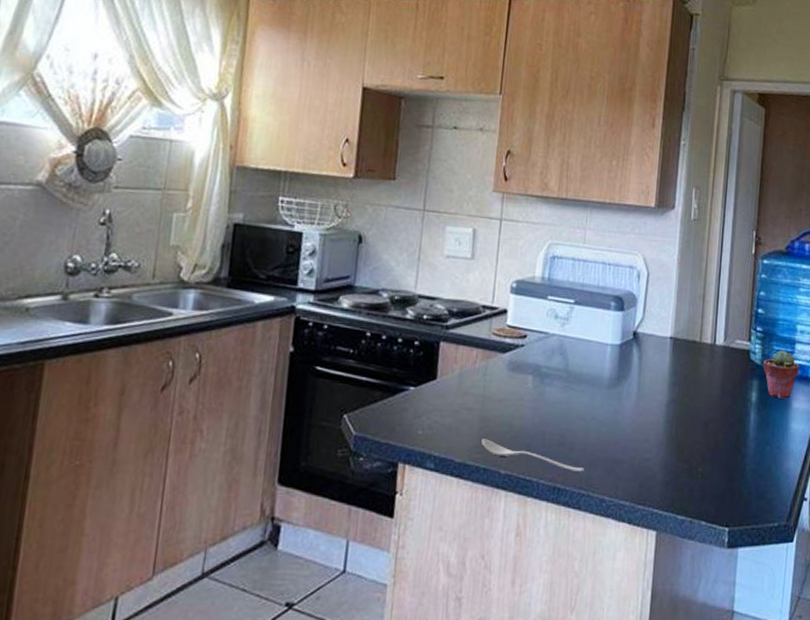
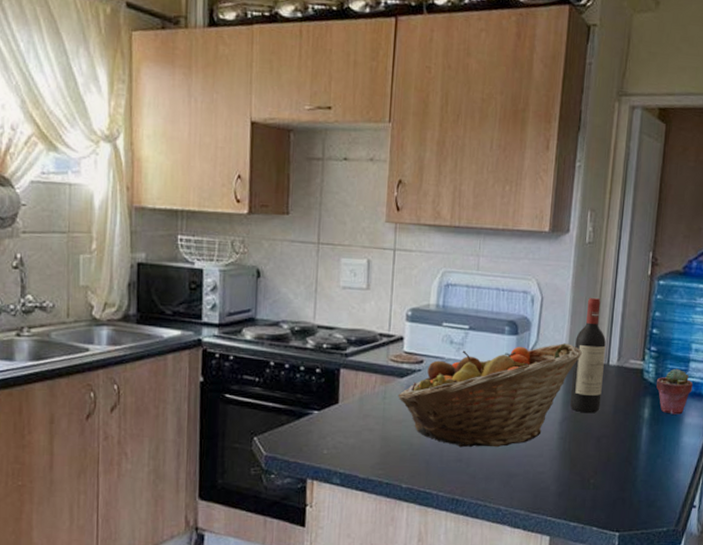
spoon: present [482,439,585,472] -> none [383,456,481,485]
fruit basket: none [499,321,688,431] -> present [397,343,582,448]
wine bottle: none [676,274,712,396] -> present [570,297,606,414]

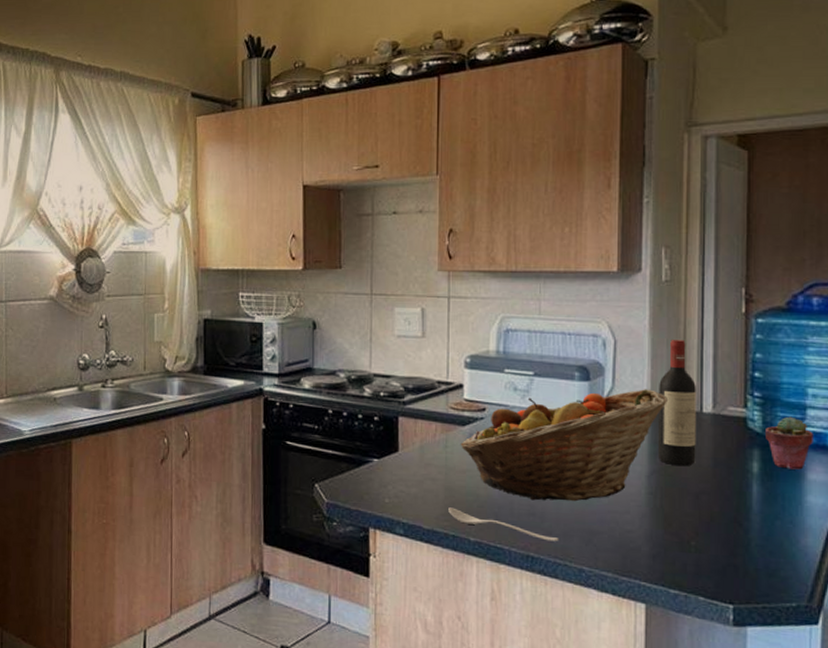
spoon: none [383,456,481,485] -> present [448,507,559,542]

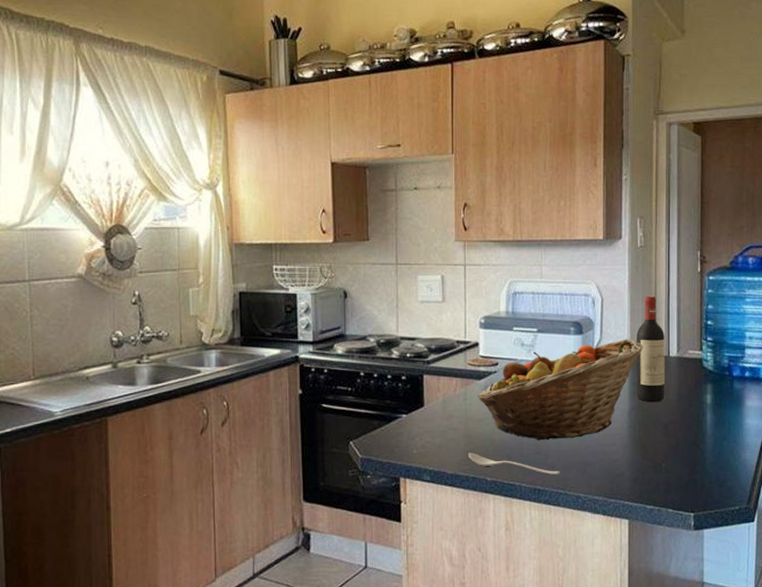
potted succulent: present [764,416,813,470] -> none [715,355,750,399]

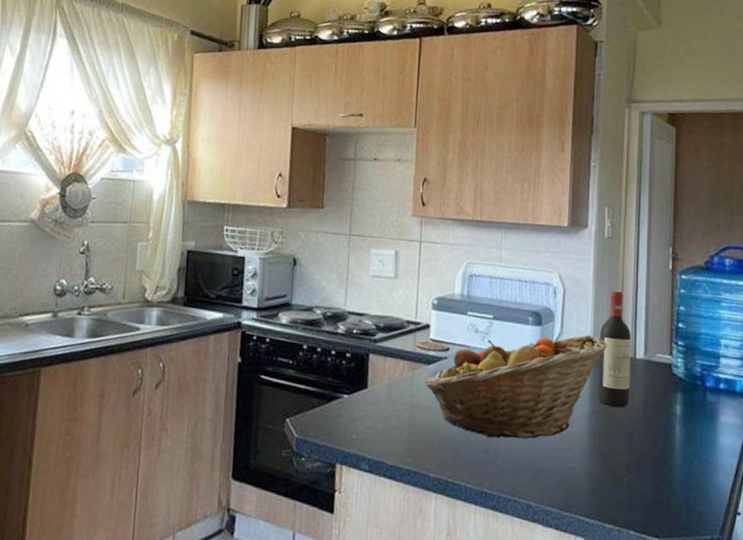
spoon: present [468,453,560,475] -> none [411,444,510,478]

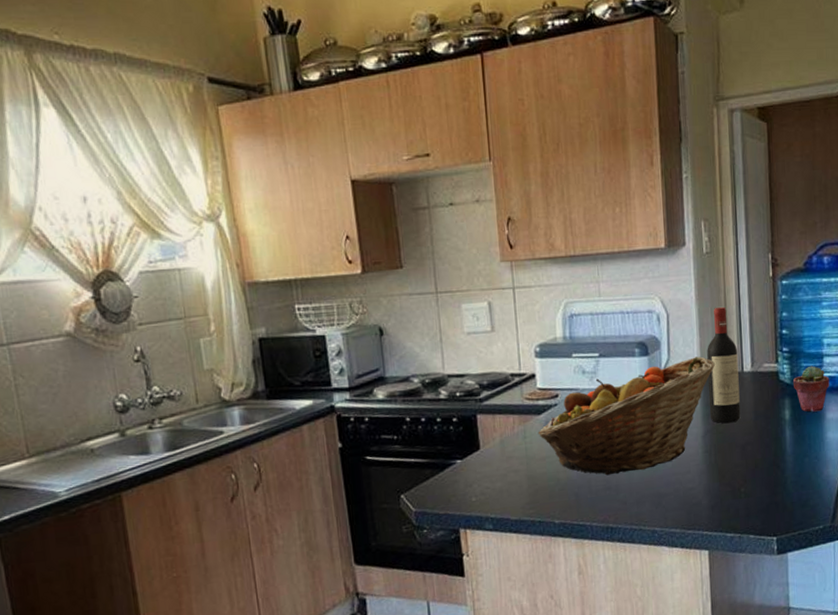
potted succulent: none [686,364,725,413] -> present [792,365,829,412]

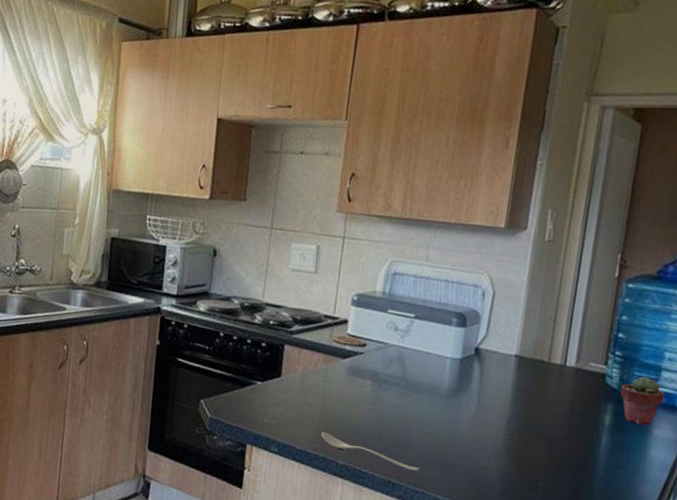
spoon: none [532,495,633,511] -> present [321,432,420,471]
fruit basket: present [537,356,715,476] -> none [339,338,536,437]
wine bottle: present [707,306,741,424] -> none [519,295,564,414]

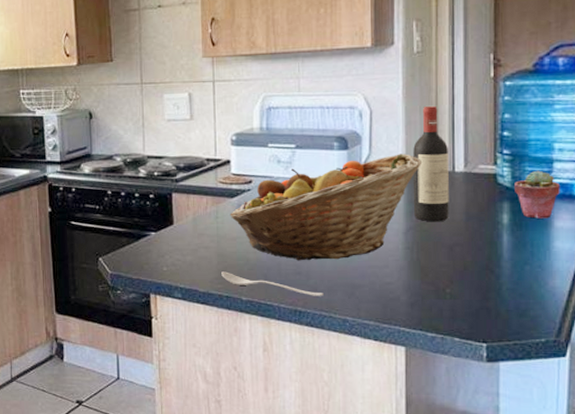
fruit basket: none [339,338,536,437] -> present [230,154,421,261]
wine bottle: none [519,295,564,414] -> present [413,105,449,222]

